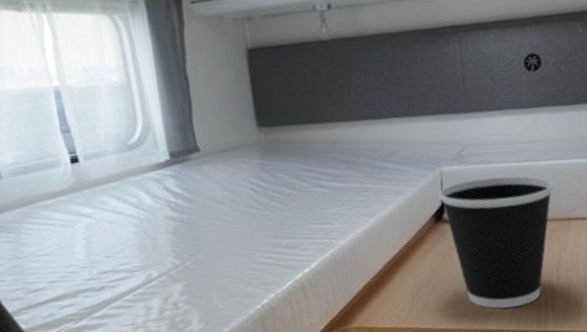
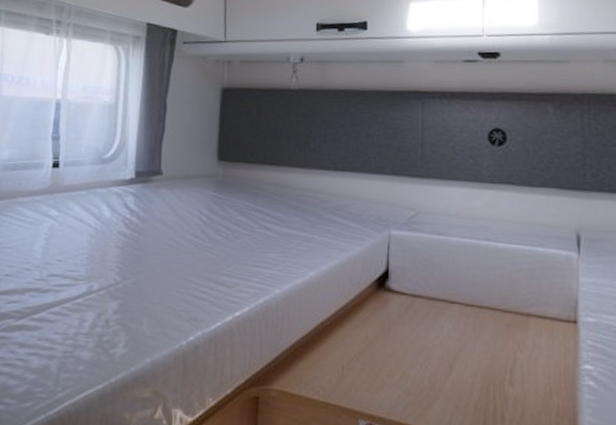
wastebasket: present [439,176,554,309] -> none [384,249,513,409]

